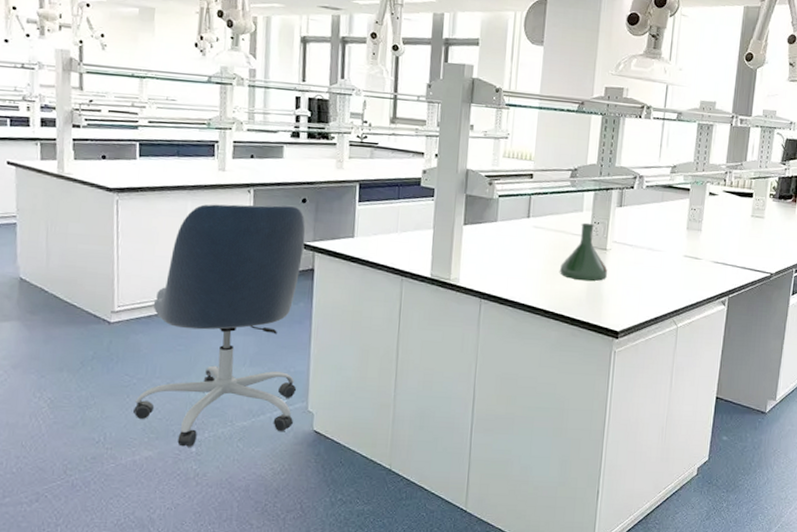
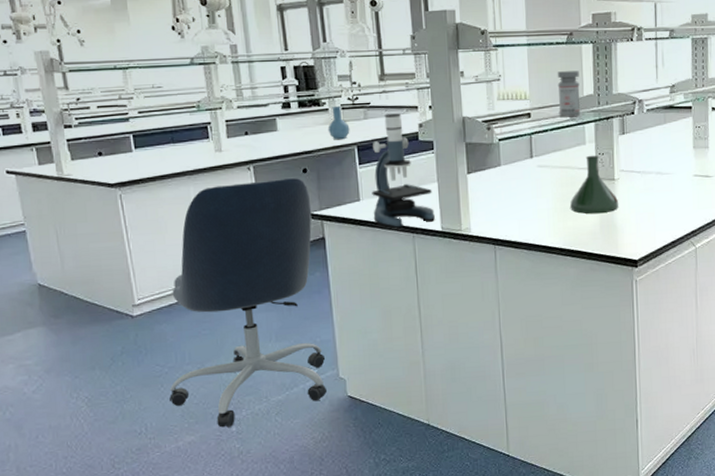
flask: none [332,141,355,175] -> present [327,105,350,139]
microscope: none [365,156,427,270] -> present [372,113,435,229]
medicine bottle: none [560,138,586,184] -> present [557,71,581,118]

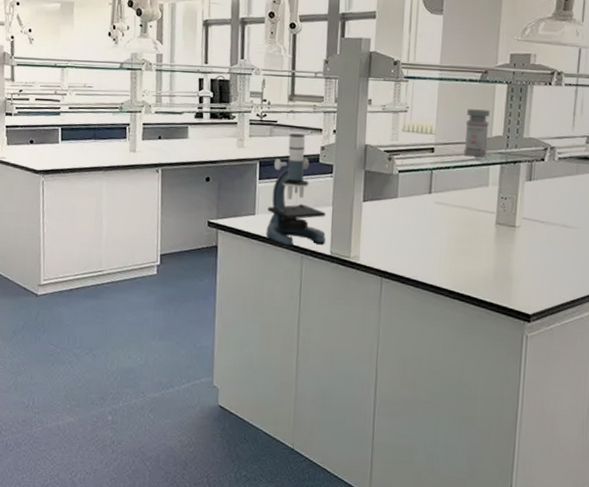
office chair: present [169,177,327,428] -> none [57,183,210,416]
flask: present [327,105,350,139] -> none [234,120,255,153]
flask: present [570,155,618,214] -> none [465,198,517,260]

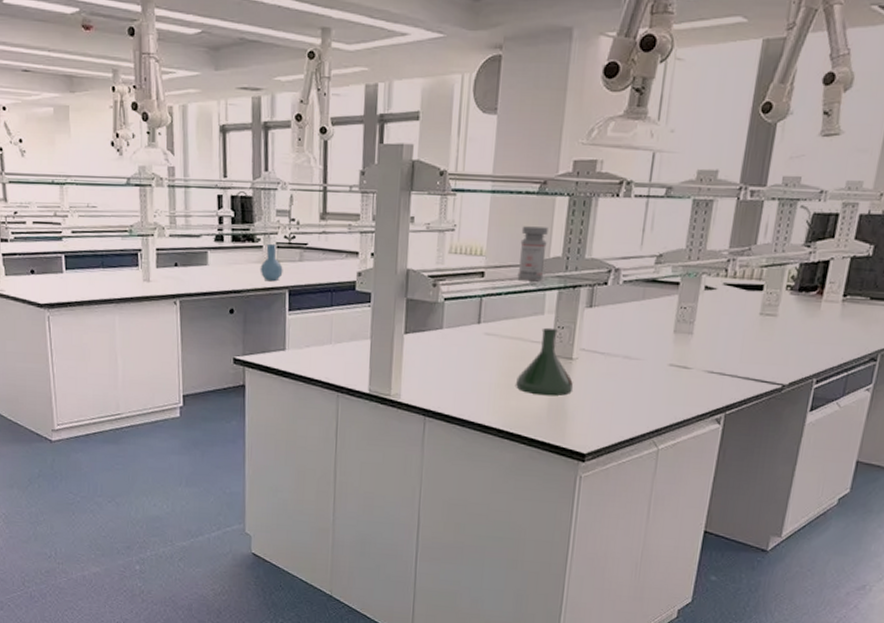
flask: none [234,120,255,153] -> present [260,243,283,281]
microscope: present [265,133,326,248] -> none [297,257,363,386]
flask: none [465,198,517,260] -> present [516,327,573,395]

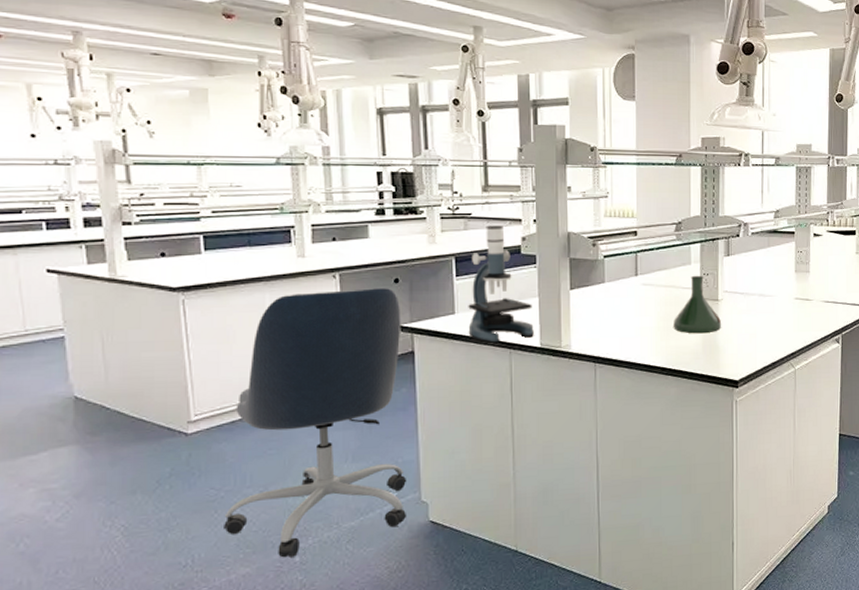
office chair: none [80,316,235,565] -> present [224,287,407,558]
flask: present [260,243,283,281] -> none [424,215,448,249]
microscope: none [297,257,363,386] -> present [468,225,534,344]
medicine bottle: present [517,226,548,281] -> none [665,192,687,237]

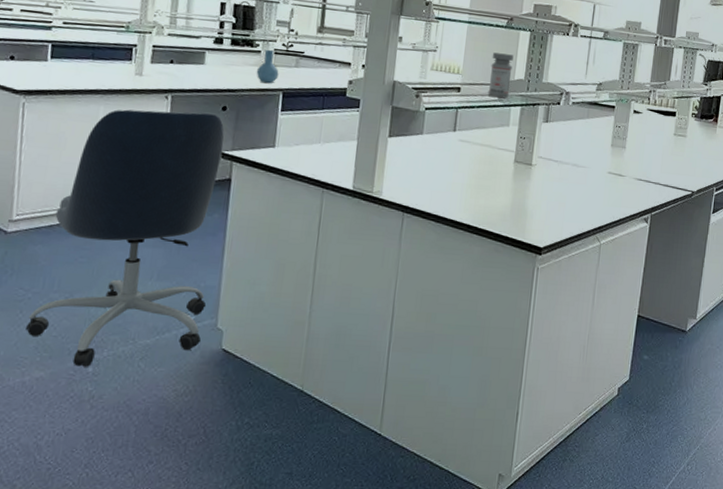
flask: none [424,215,448,249] -> present [256,49,279,83]
microscope: present [468,225,534,344] -> none [285,65,350,182]
medicine bottle: none [665,192,687,237] -> present [488,52,514,98]
flask: present [674,275,721,333] -> none [485,137,532,196]

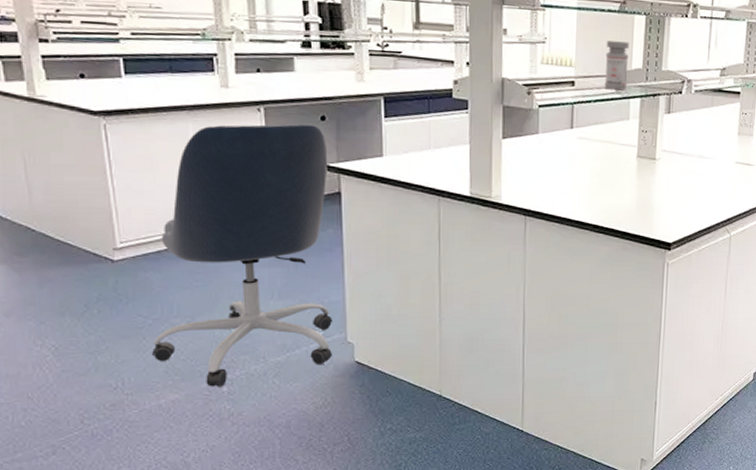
flask: present [256,49,279,83] -> none [352,51,377,88]

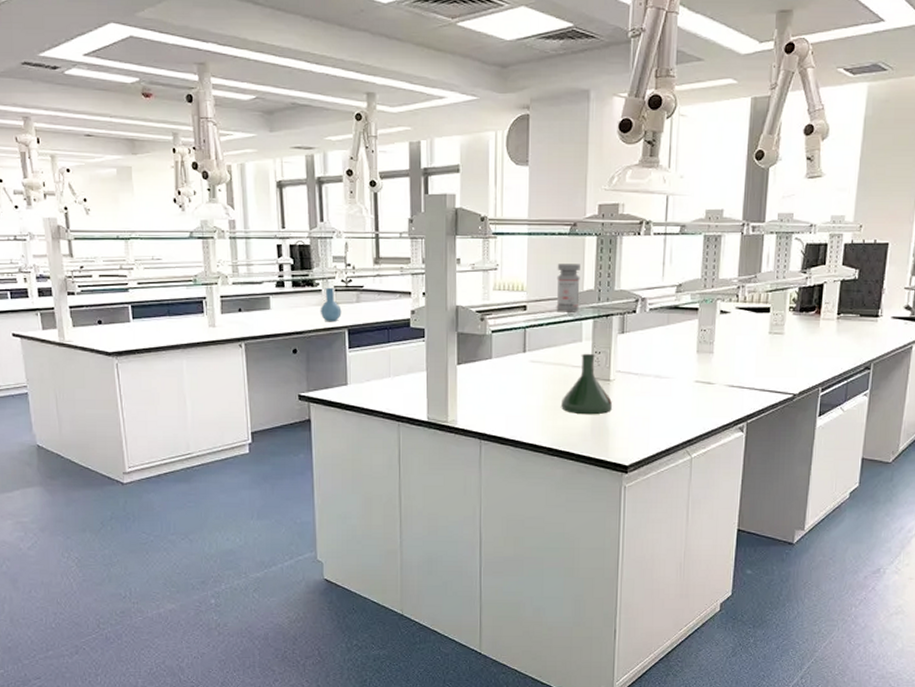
office chair: present [152,123,333,387] -> none [154,357,305,599]
flask: none [352,51,377,88] -> present [320,287,342,321]
flask: none [608,131,657,192] -> present [561,353,612,414]

